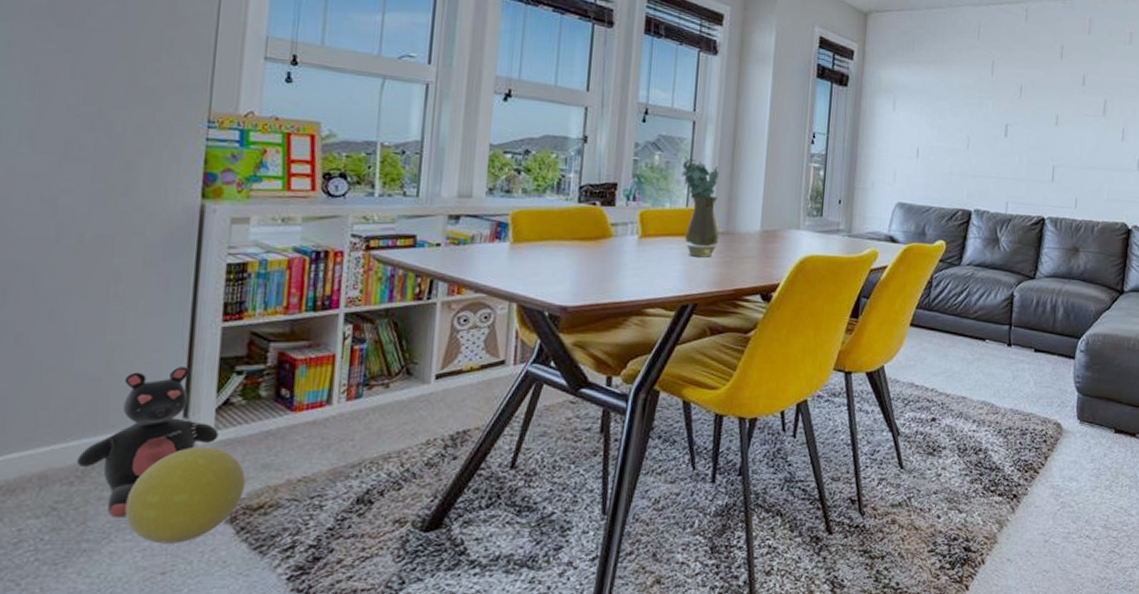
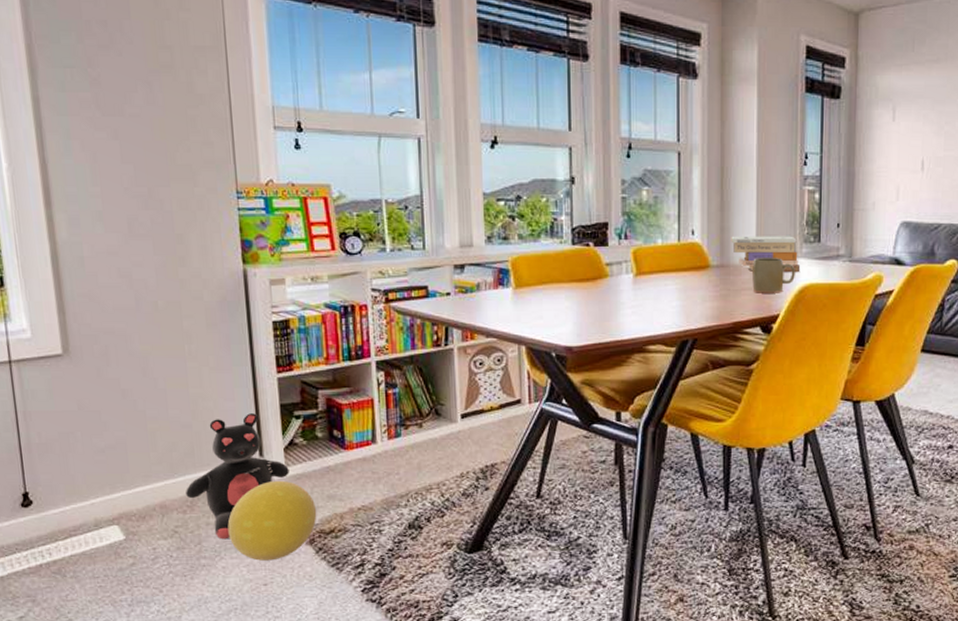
vase: present [682,156,719,258] -> none [671,189,714,292]
books: none [738,204,803,244] -> present [731,236,801,273]
mug: none [755,227,797,263] -> present [752,258,795,293]

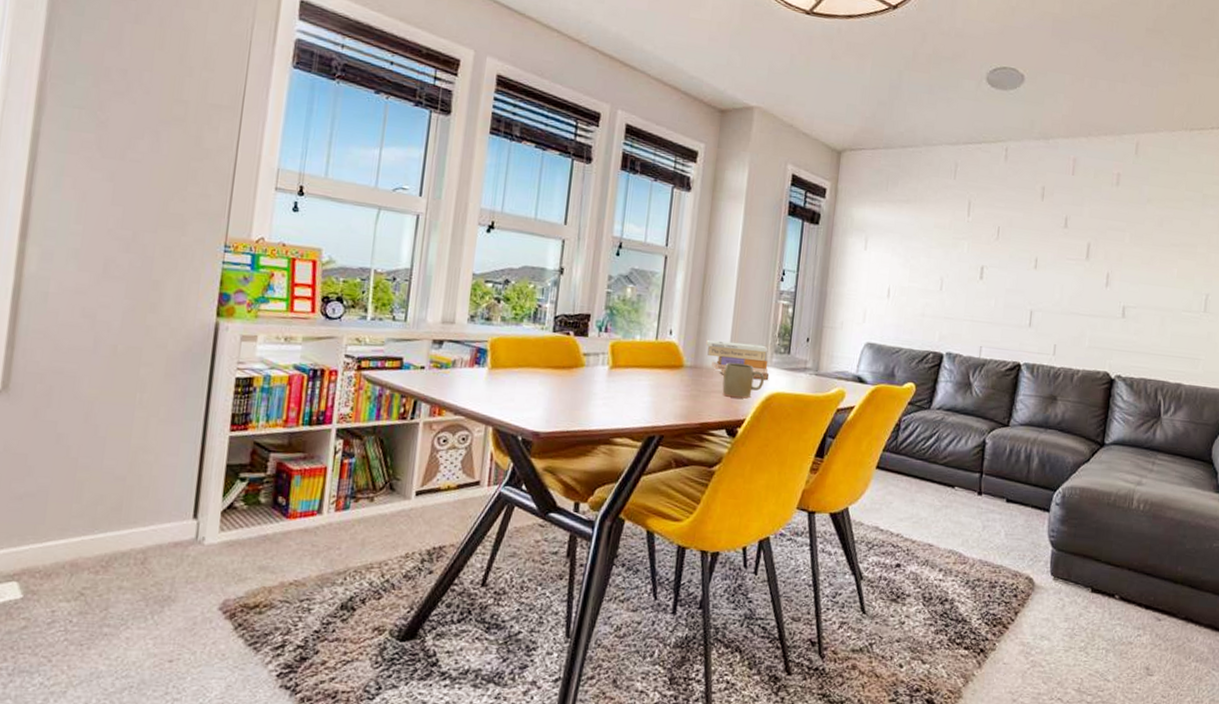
stuffed animal: present [186,413,289,540] -> none [103,471,223,607]
ball: present [227,480,317,561] -> none [140,545,245,634]

